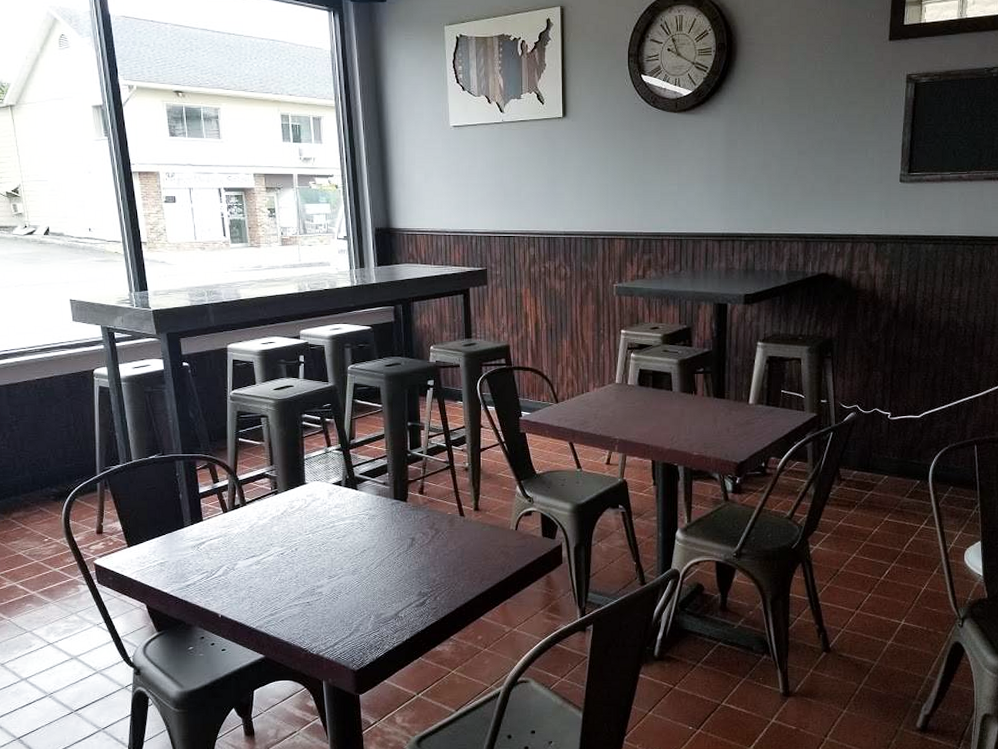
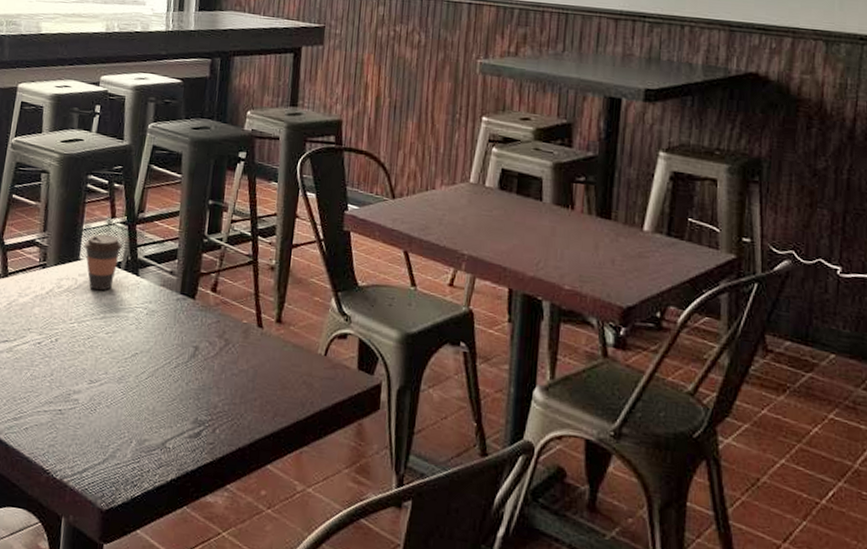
coffee cup: none [307,460,340,506] -> present [83,234,122,291]

